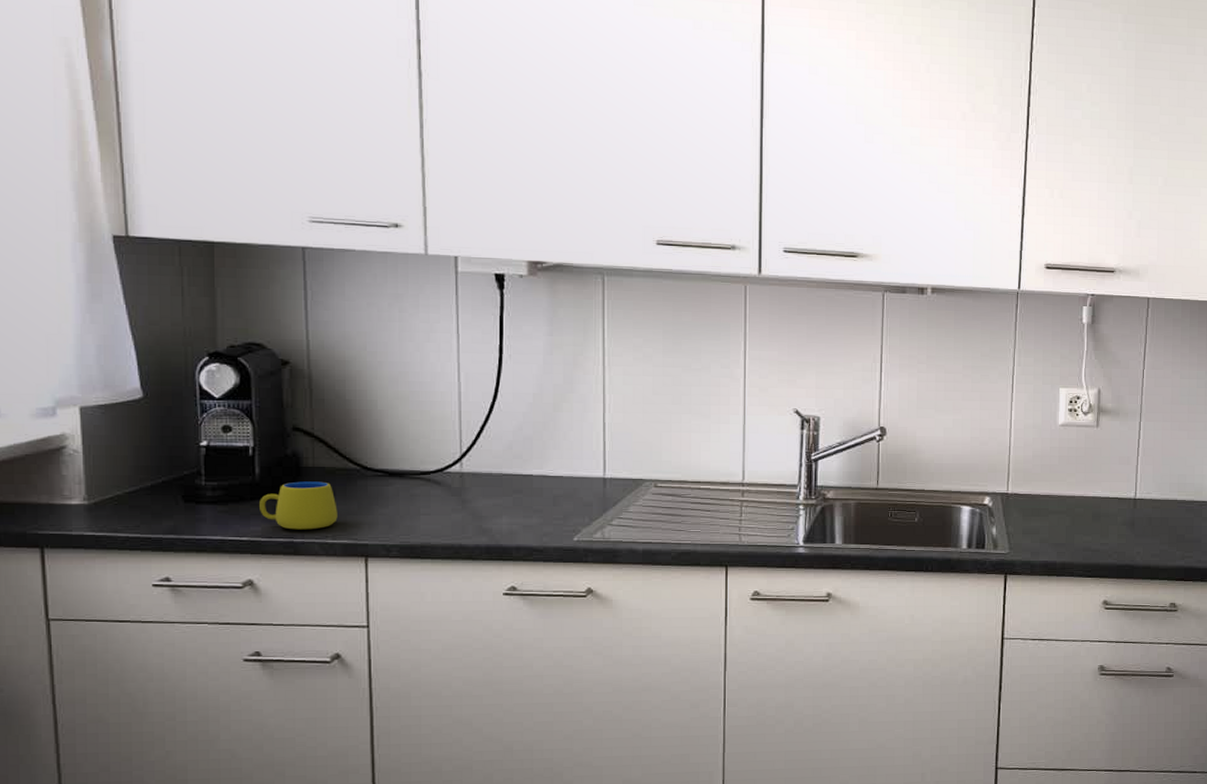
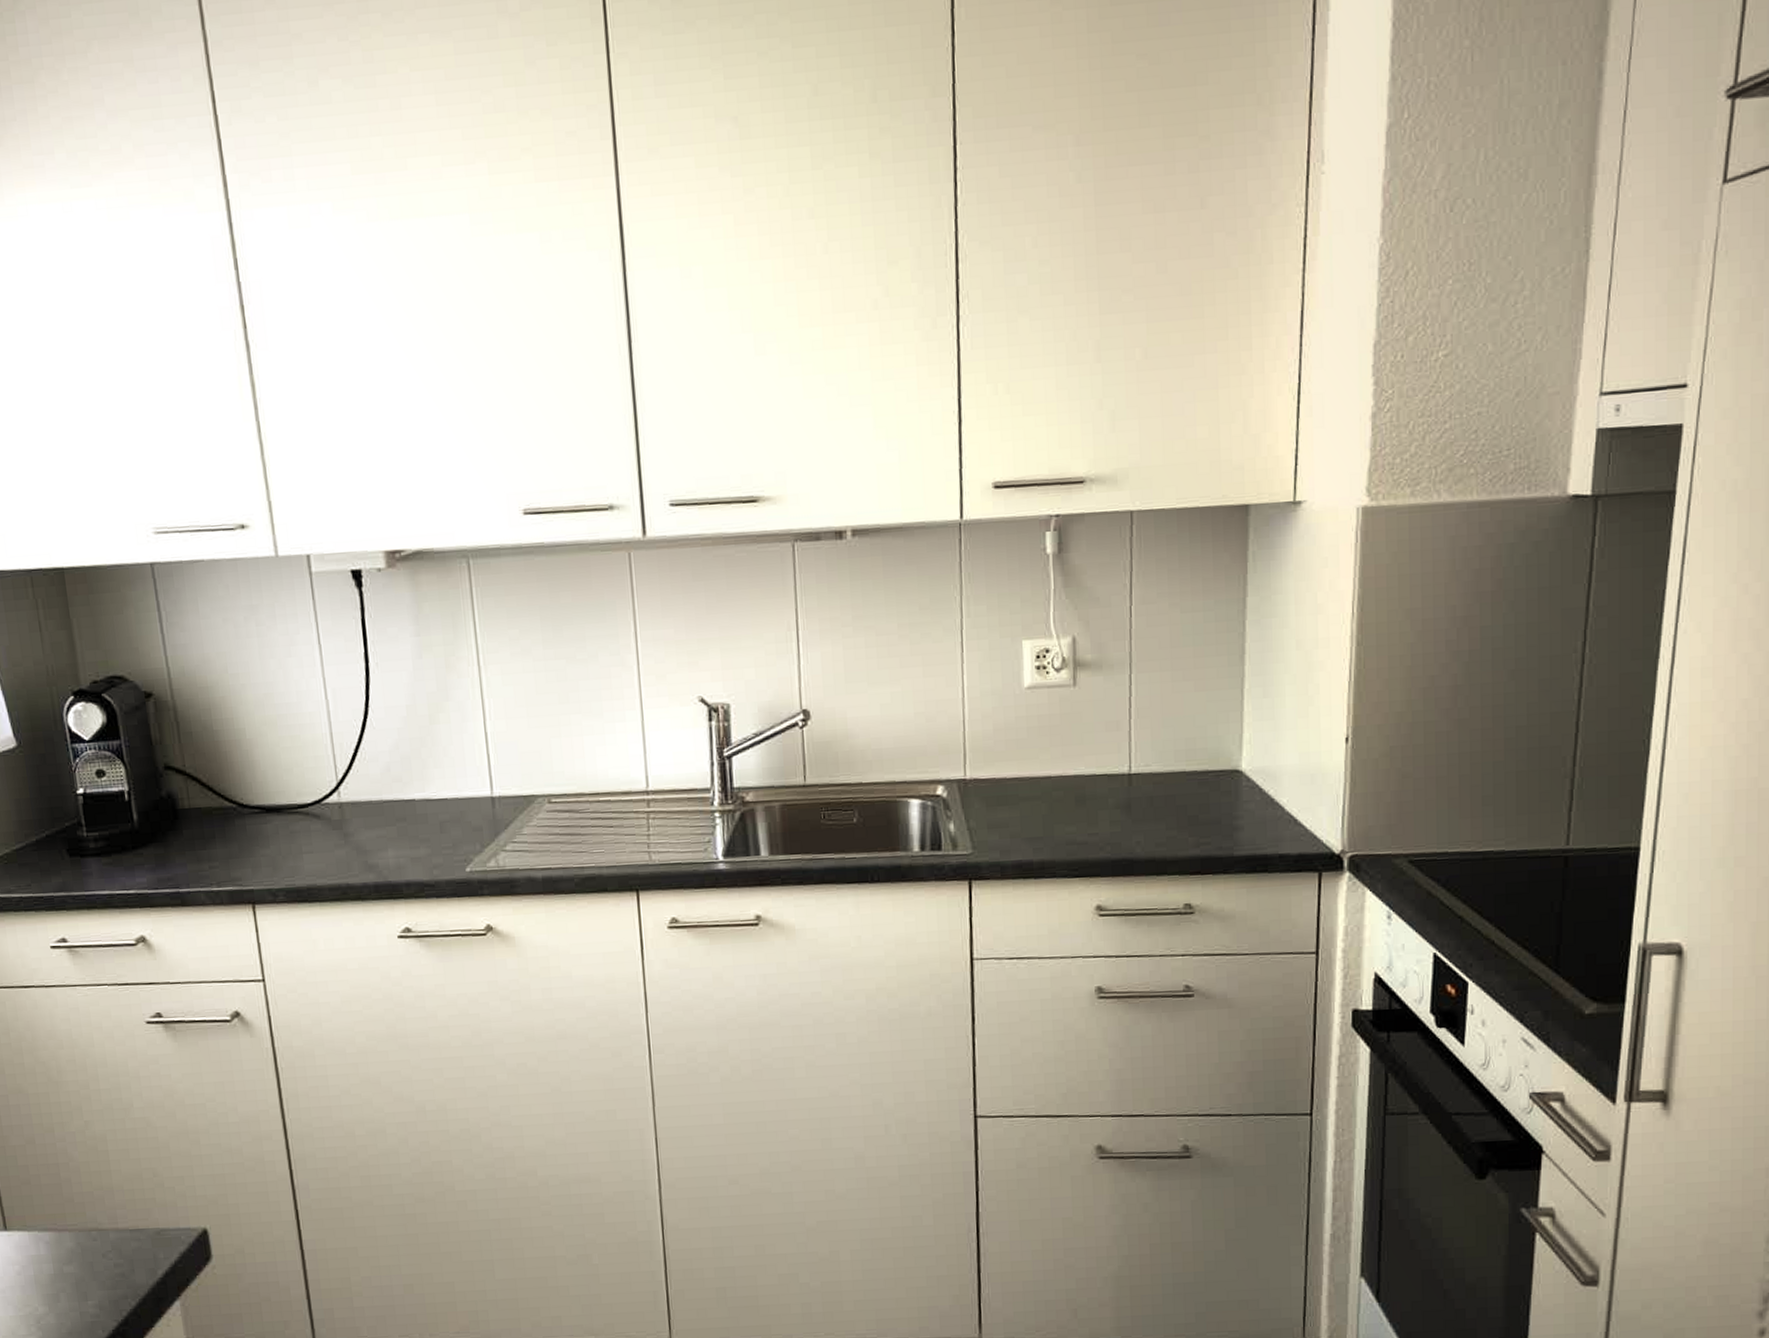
mug: present [260,481,338,530] -> none [141,823,220,879]

